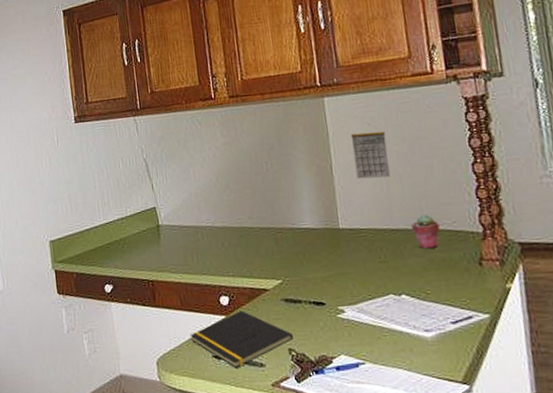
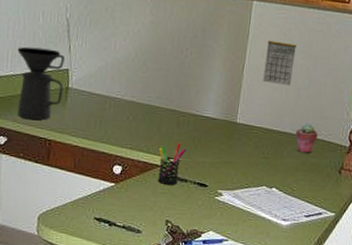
coffee maker: none [106,191,156,264] -> present [17,46,65,121]
notepad: present [189,310,294,368] -> none [76,180,174,232]
pen holder: none [262,261,293,309] -> present [158,142,187,185]

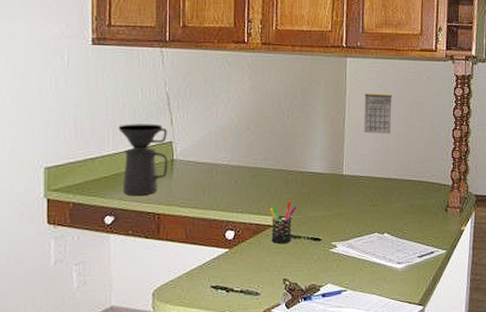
potted succulent: present [295,123,318,153] -> none [400,167,421,196]

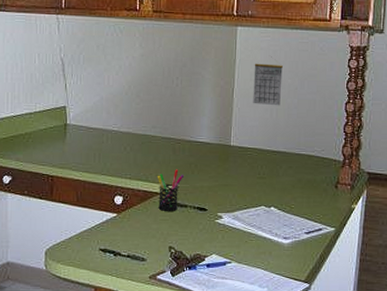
coffee maker: present [118,124,168,196] -> none [16,88,62,158]

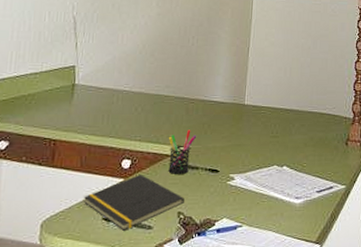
notepad: none [81,209,176,261] -> present [83,174,185,231]
calendar: present [253,56,283,106] -> none [267,17,297,65]

